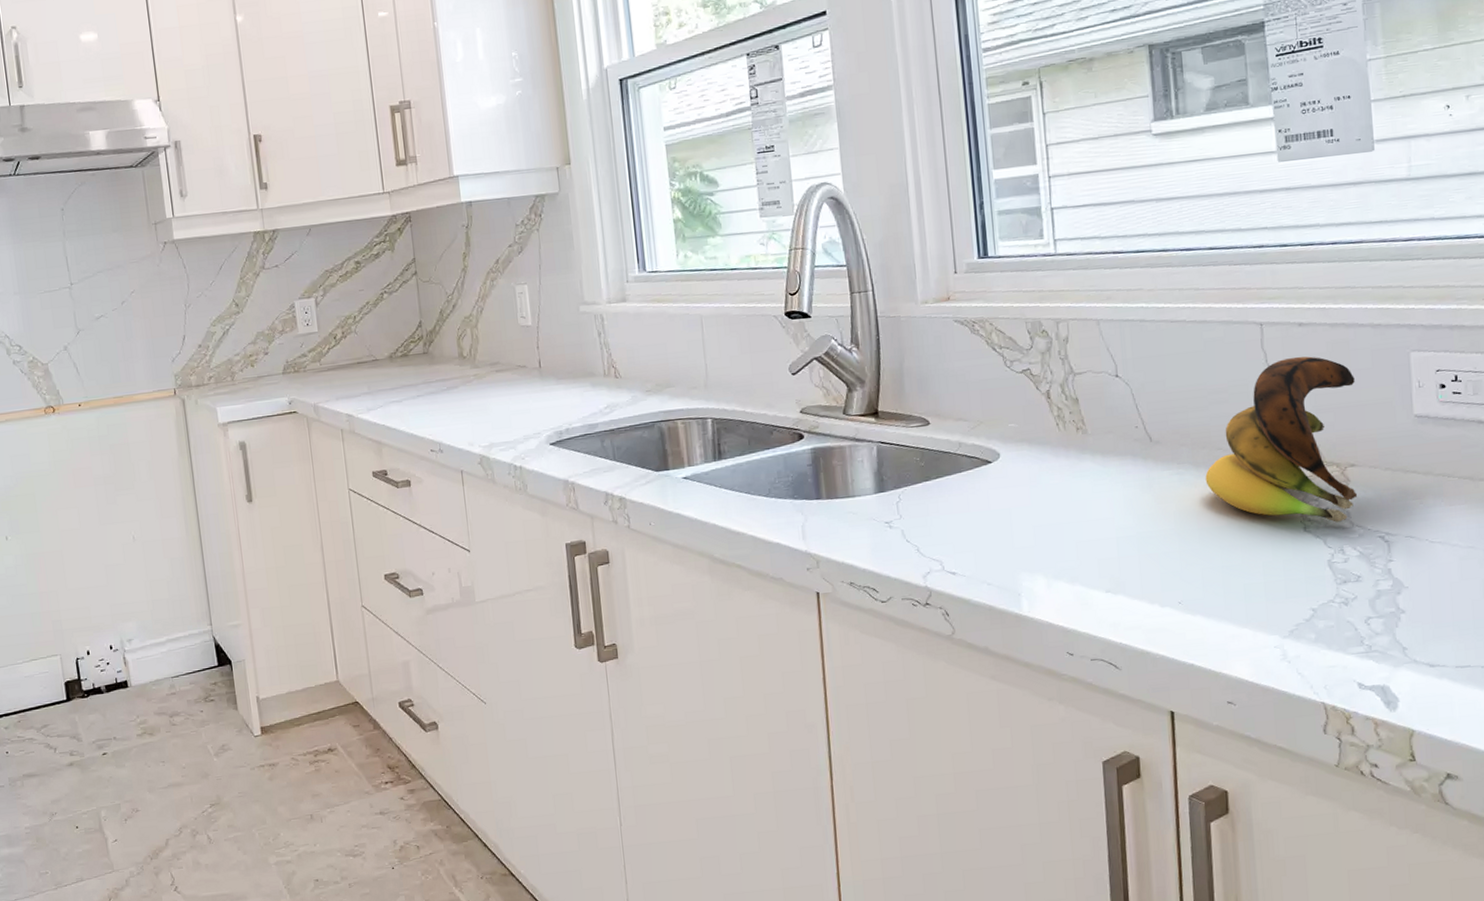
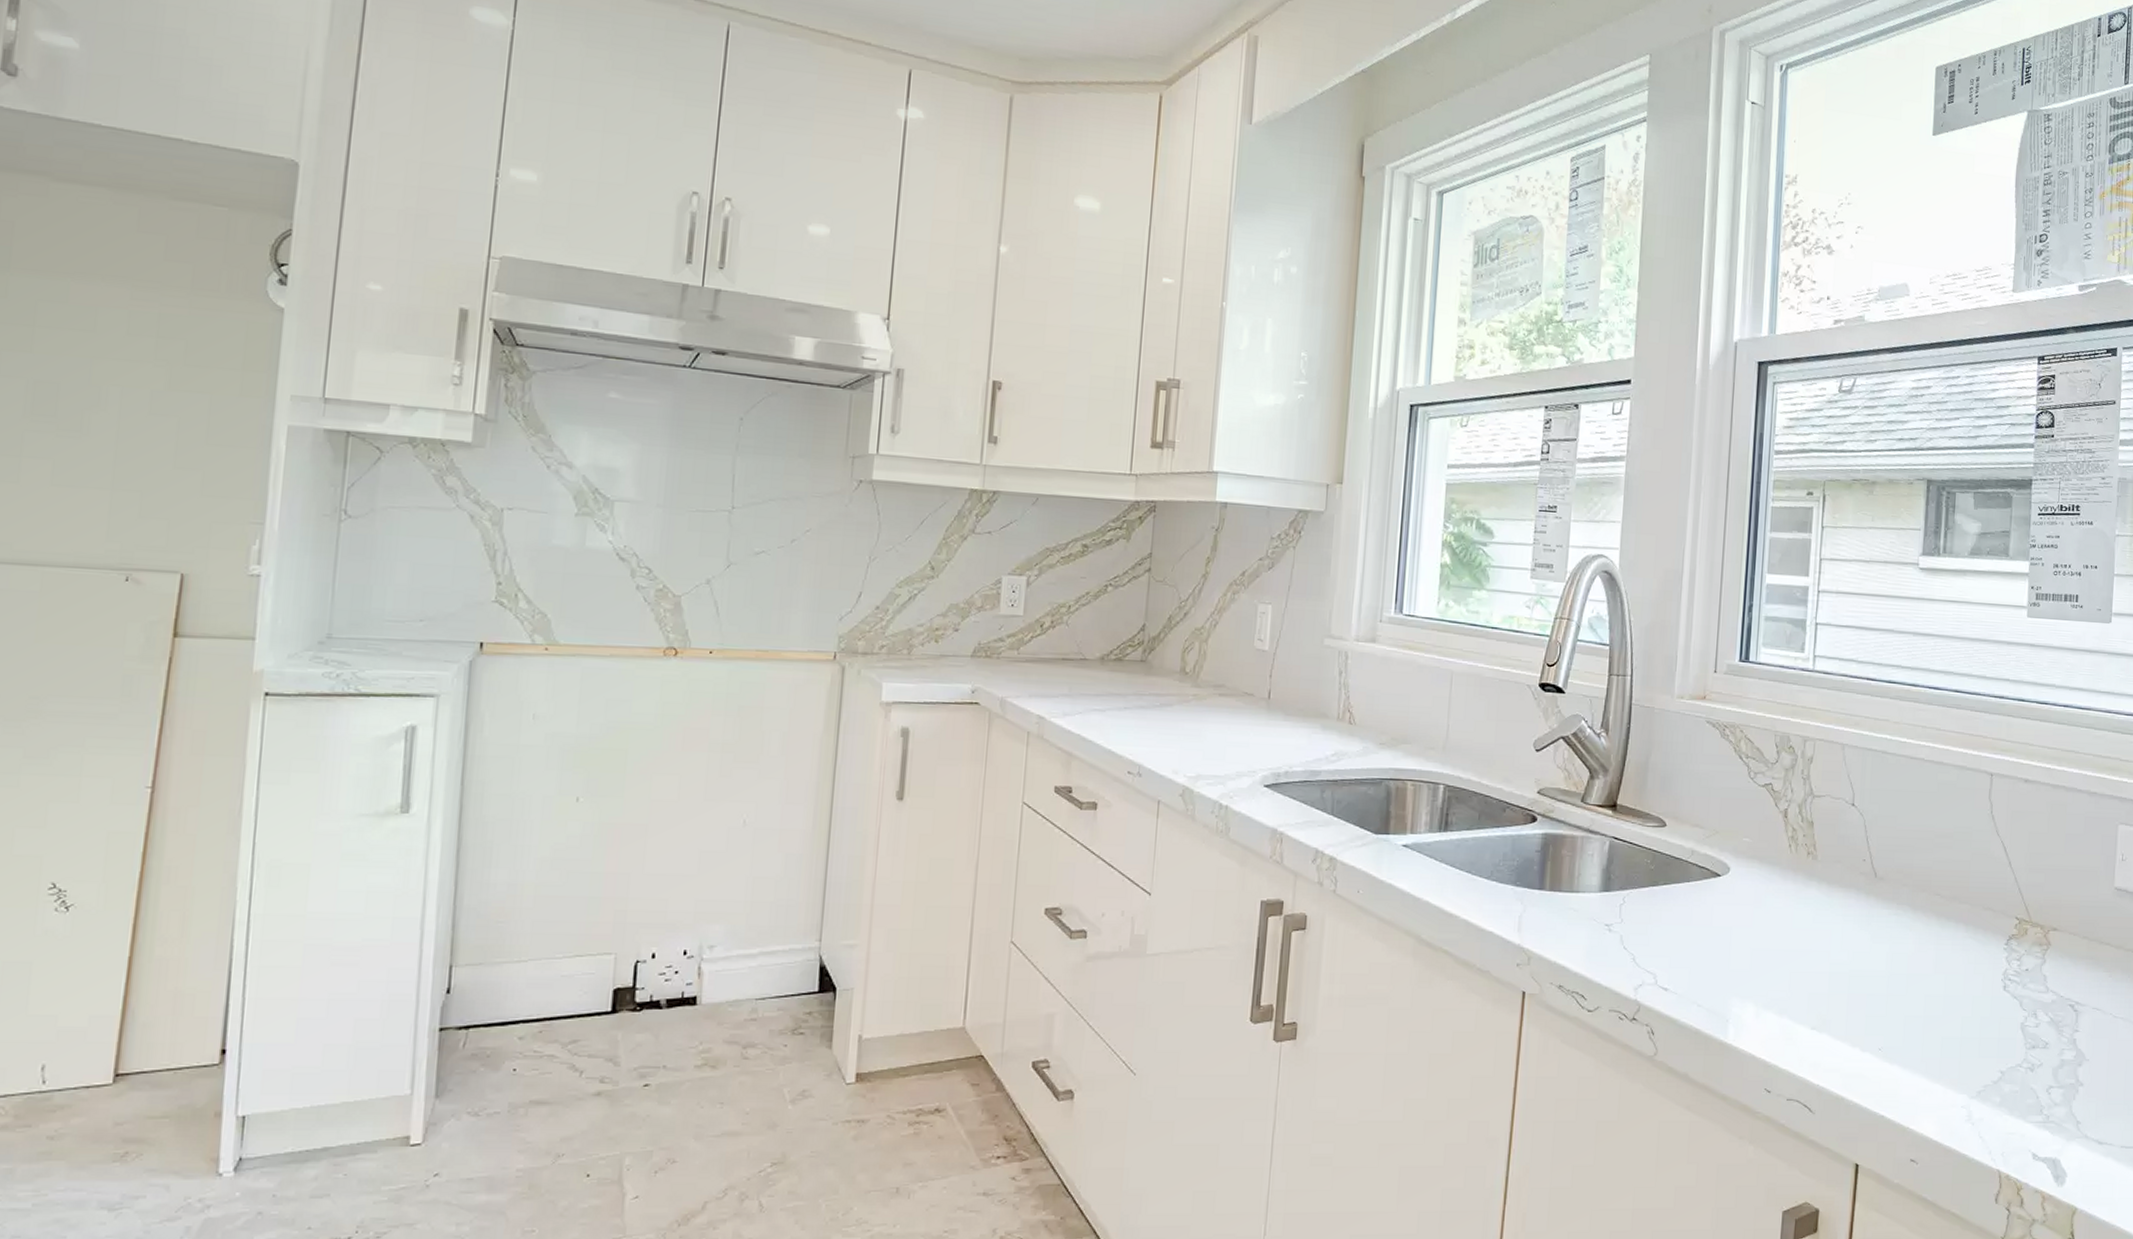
banana: present [1205,356,1358,522] -> none [1920,813,2067,985]

